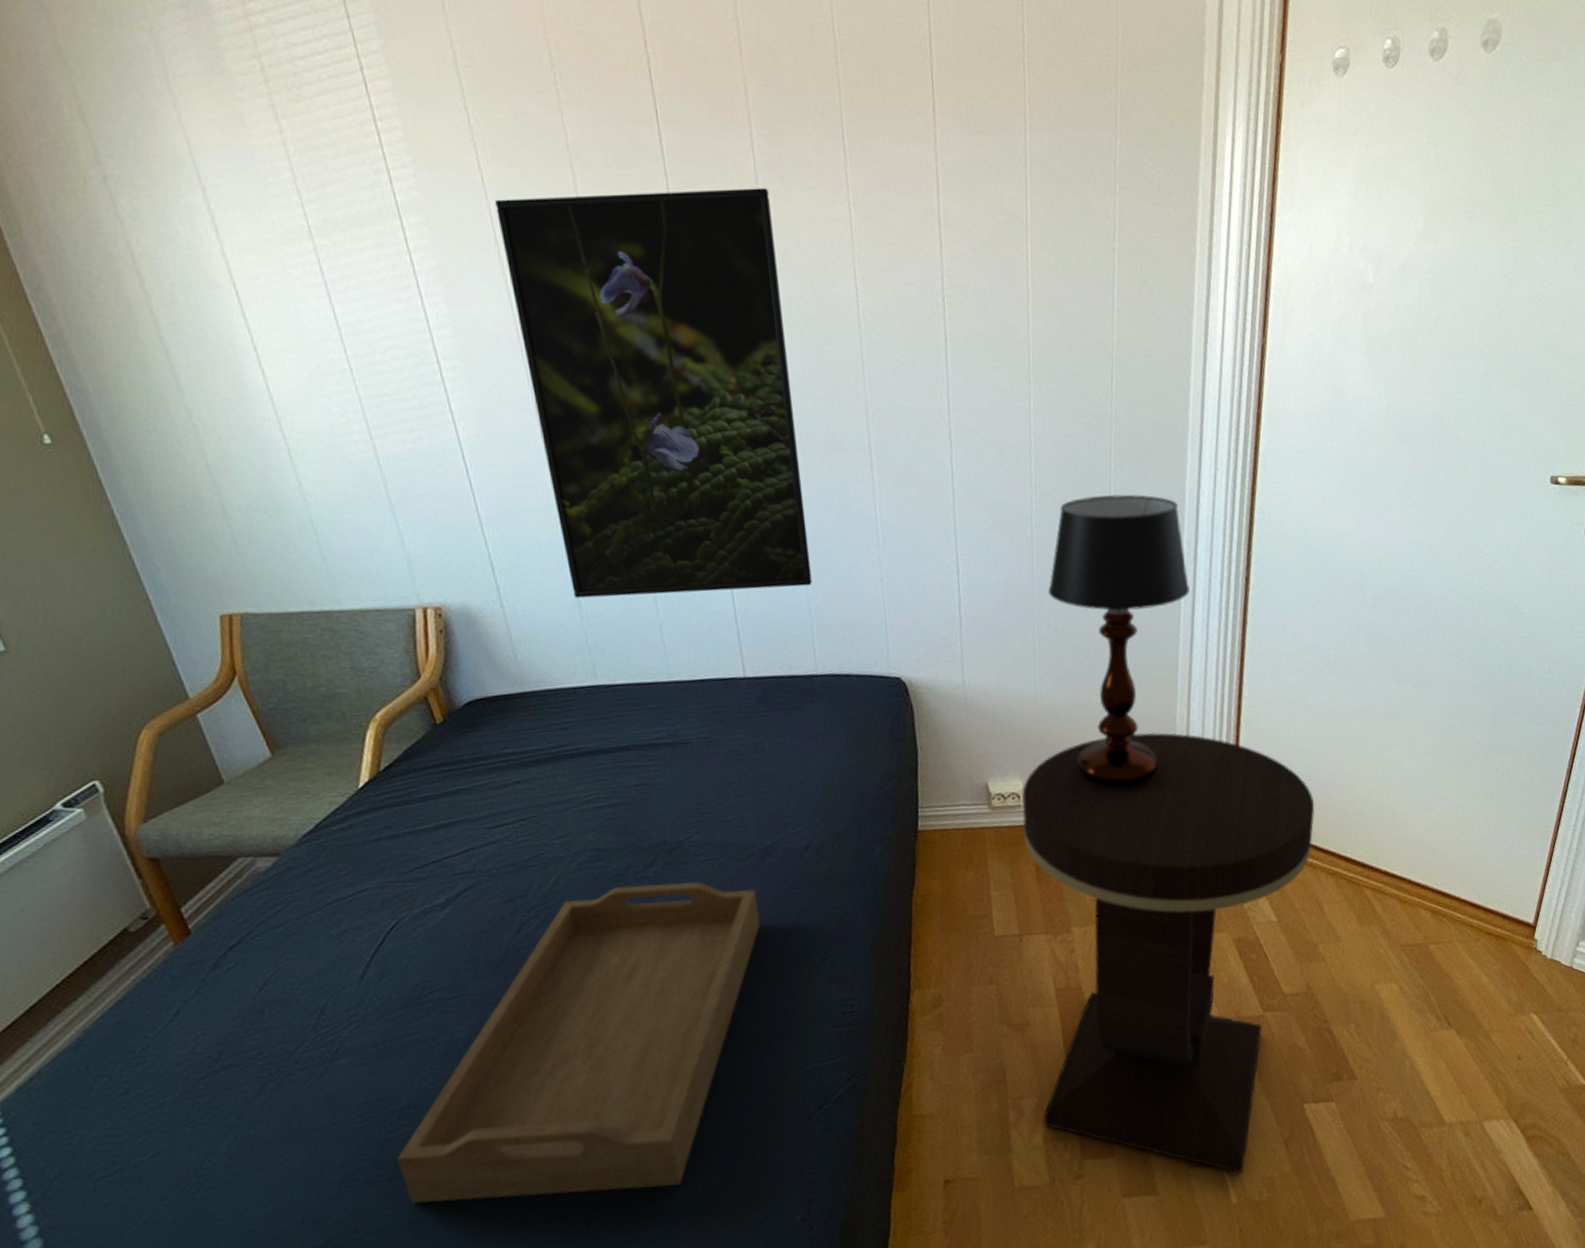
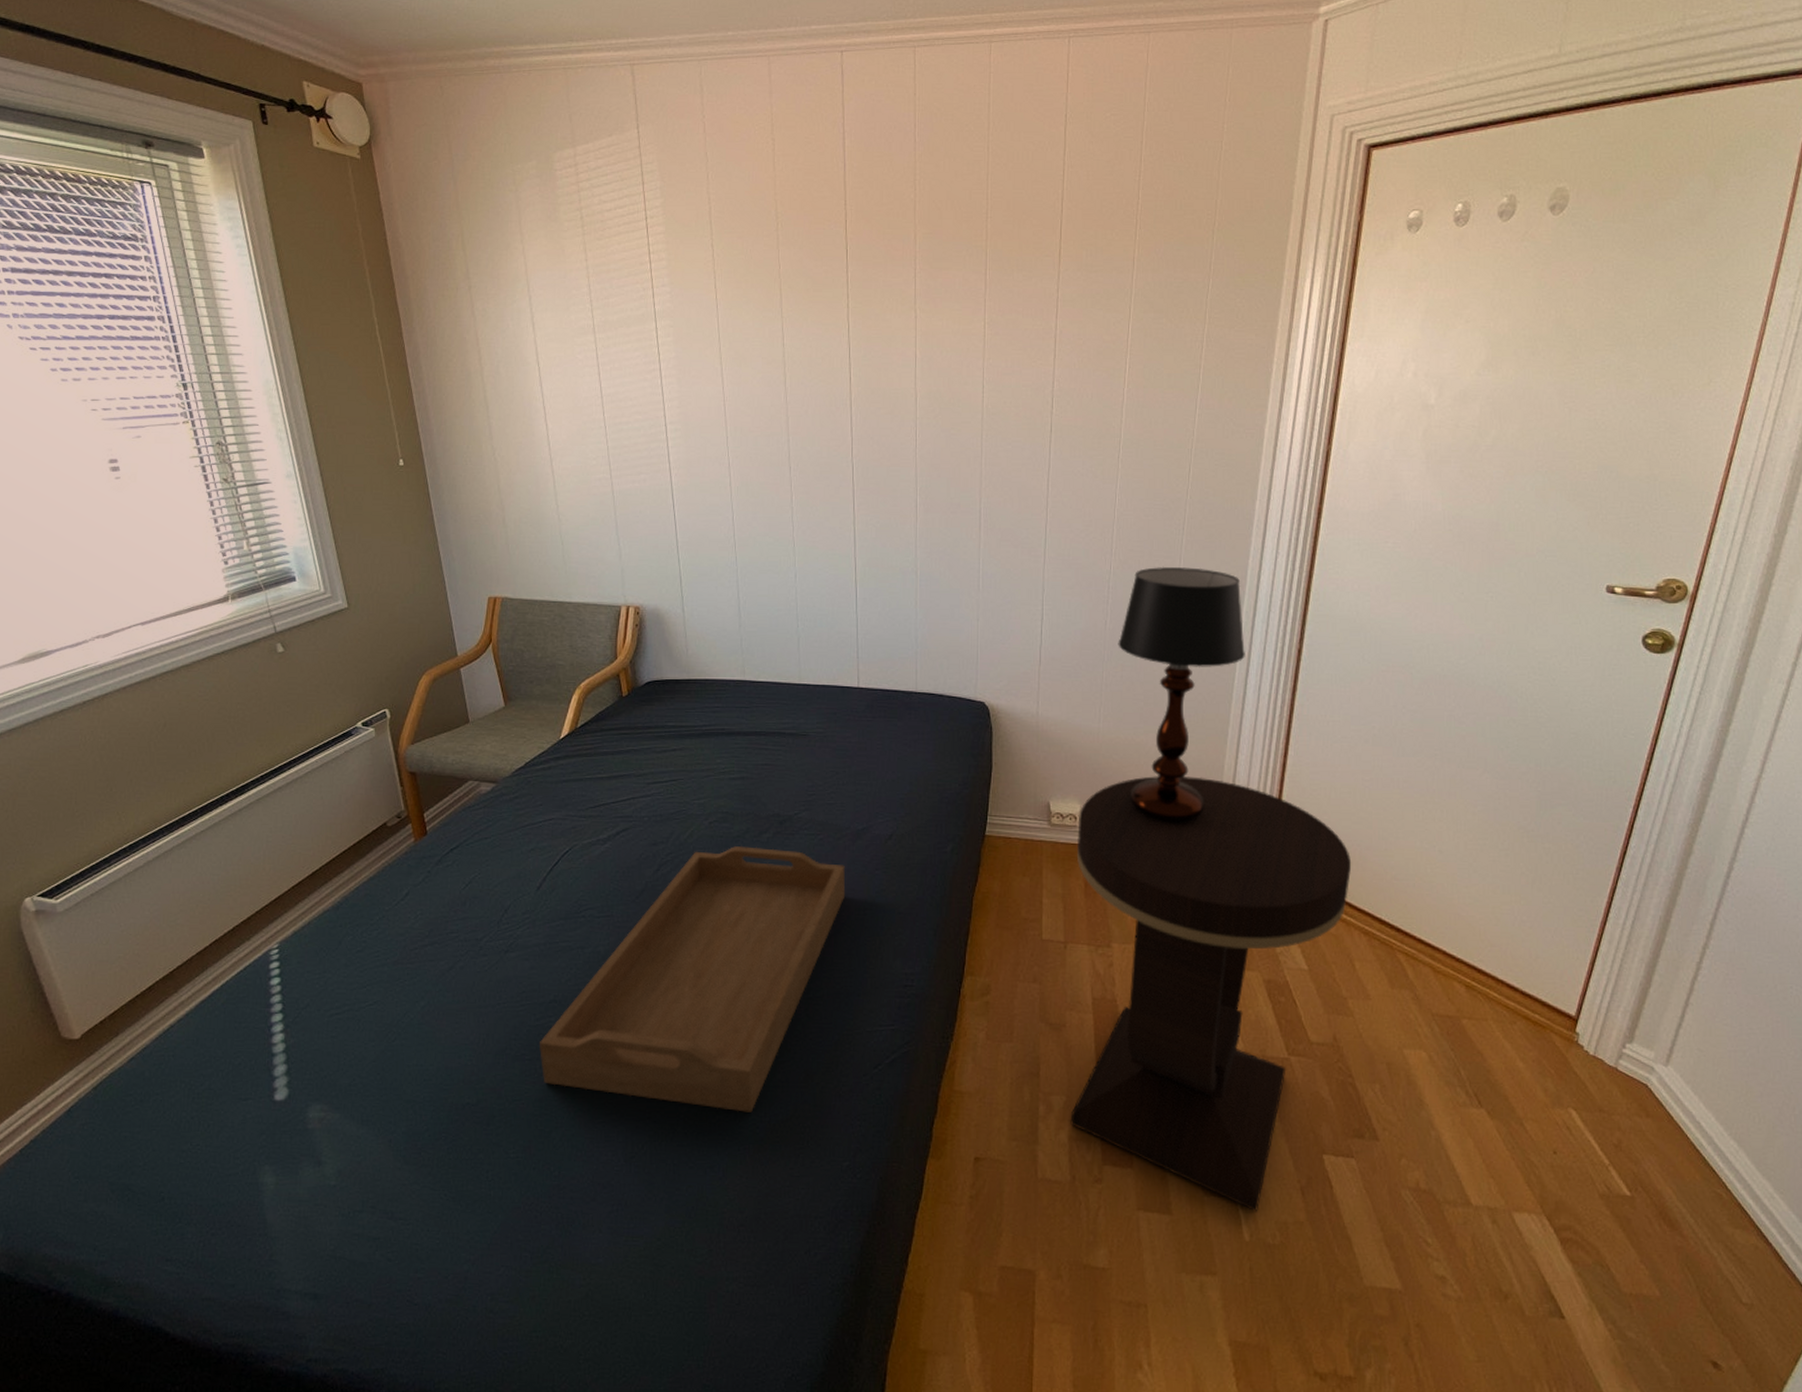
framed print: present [495,187,813,599] -> none [722,308,924,618]

